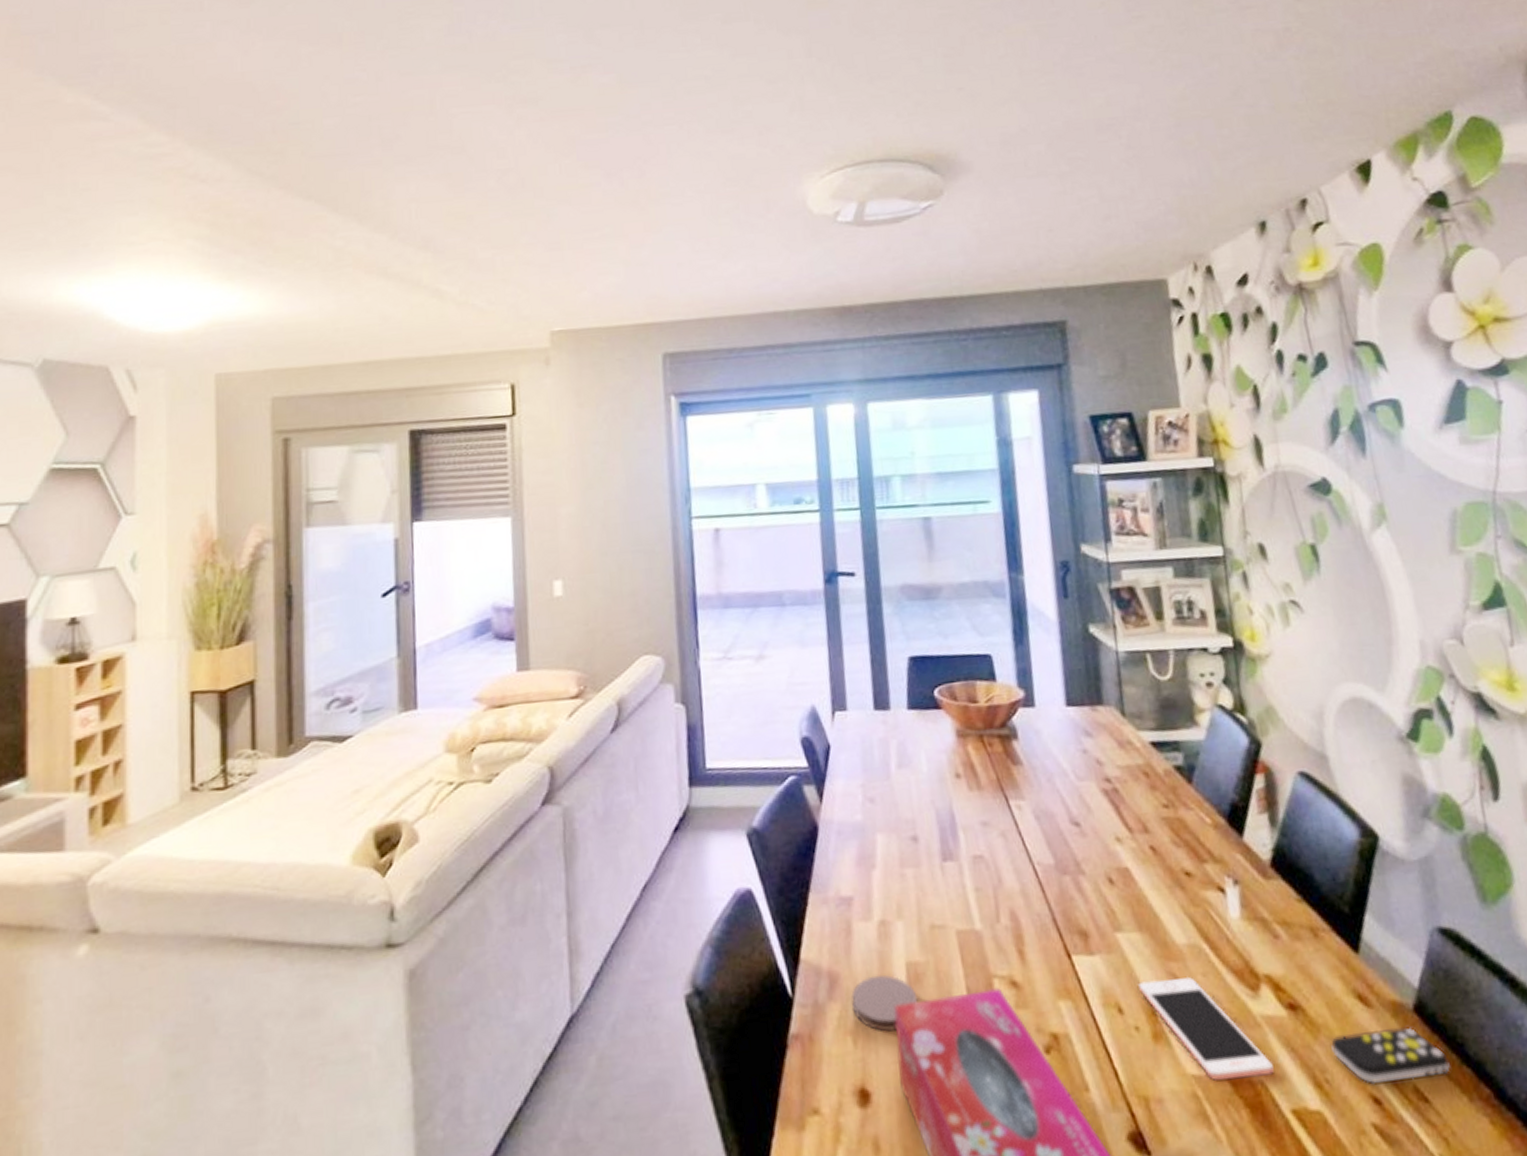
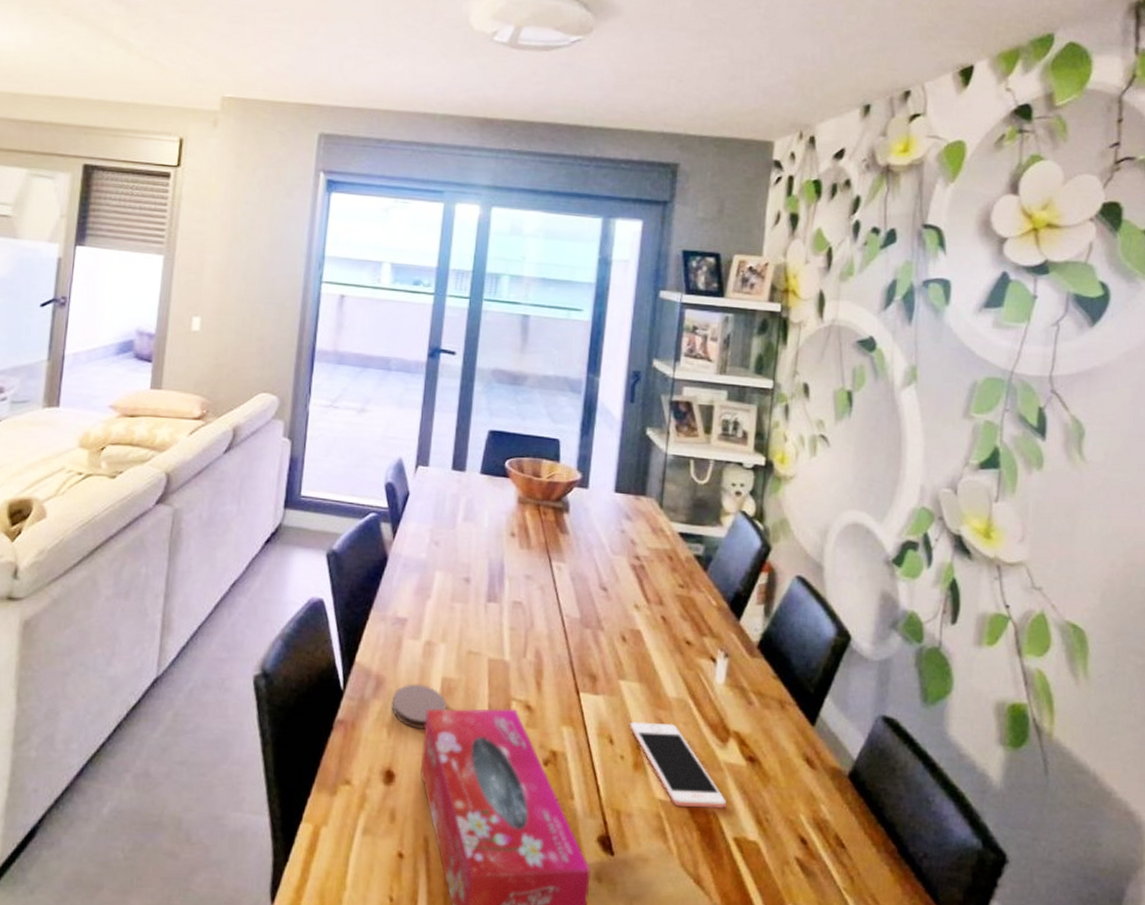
remote control: present [1331,1027,1450,1085] -> none [776,787,868,830]

